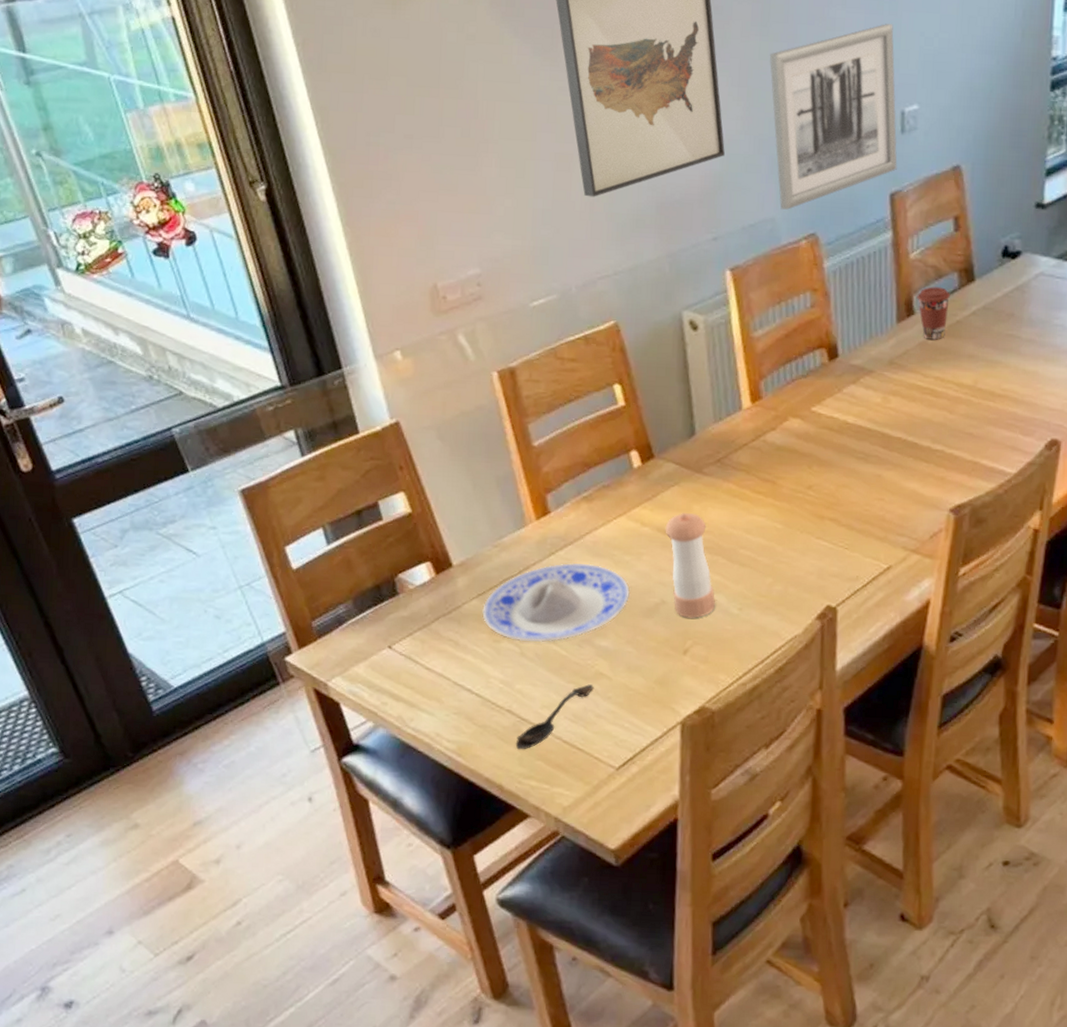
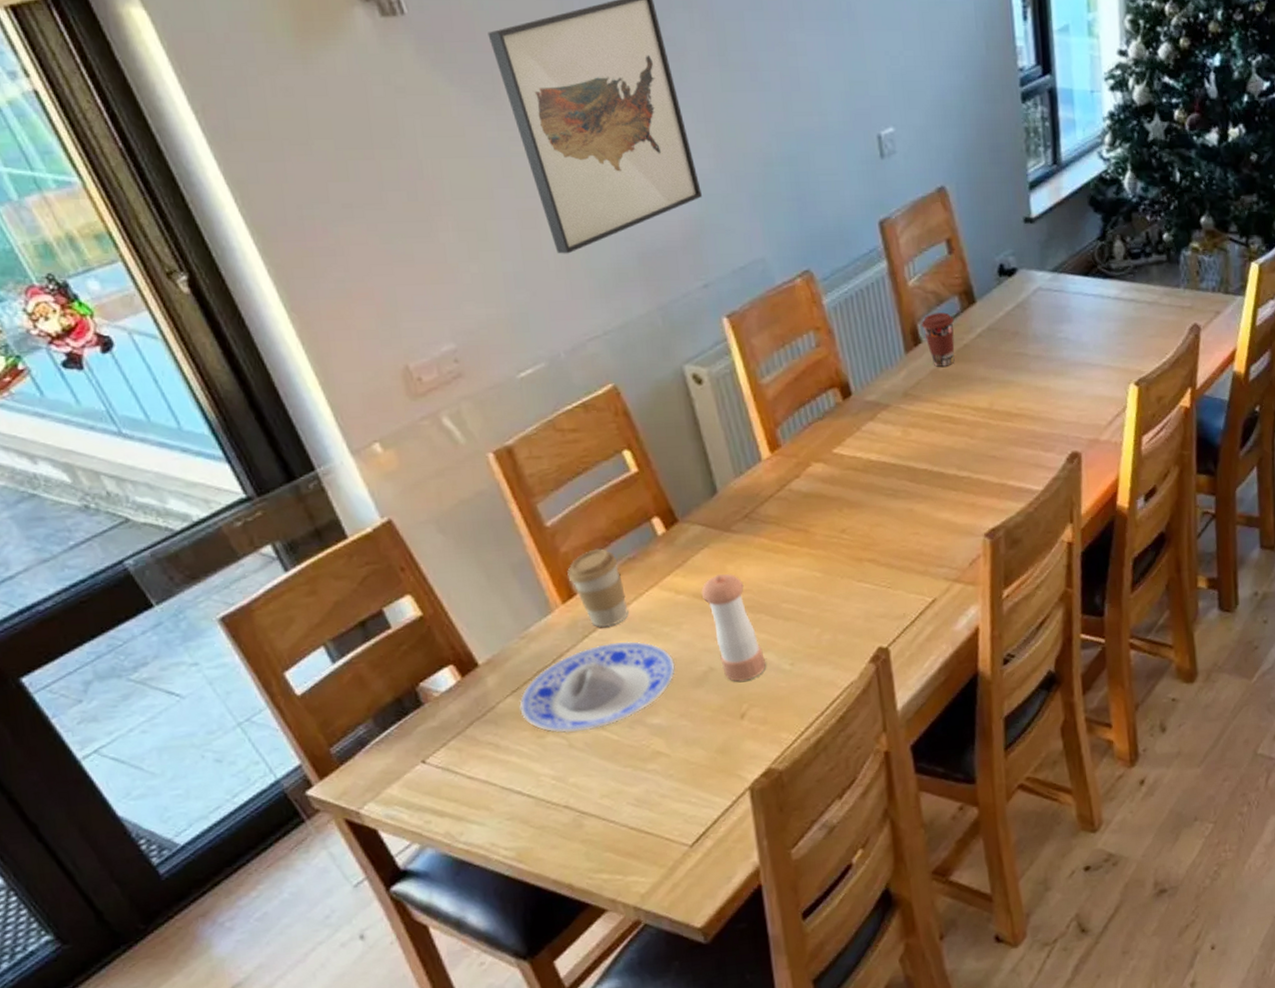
spoon: present [515,684,594,750] -> none [579,765,653,845]
coffee cup: none [545,473,595,548] -> present [567,548,629,628]
wall art: present [769,23,897,210] -> none [732,45,882,248]

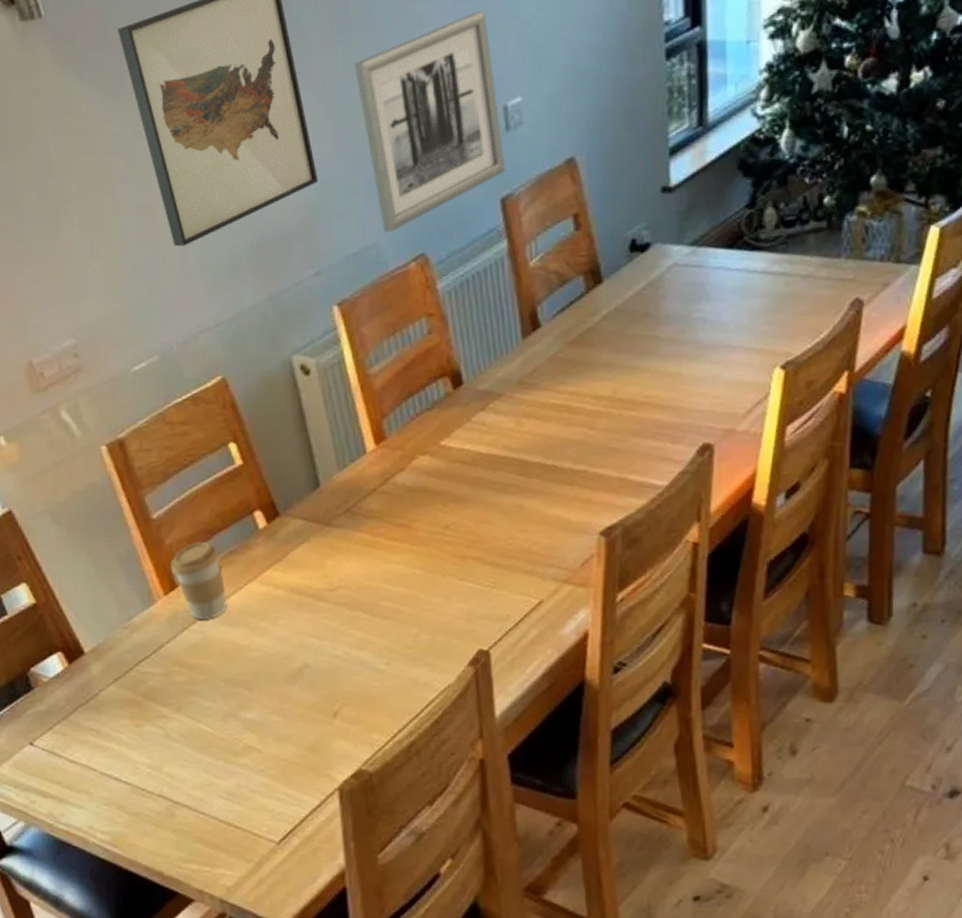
plate: present [519,641,676,733] -> none [120,634,270,723]
pepper shaker: present [701,574,767,682] -> none [299,569,362,680]
wall art: none [732,45,882,248] -> present [354,11,506,232]
coffee cup: present [921,312,955,367] -> none [541,294,578,353]

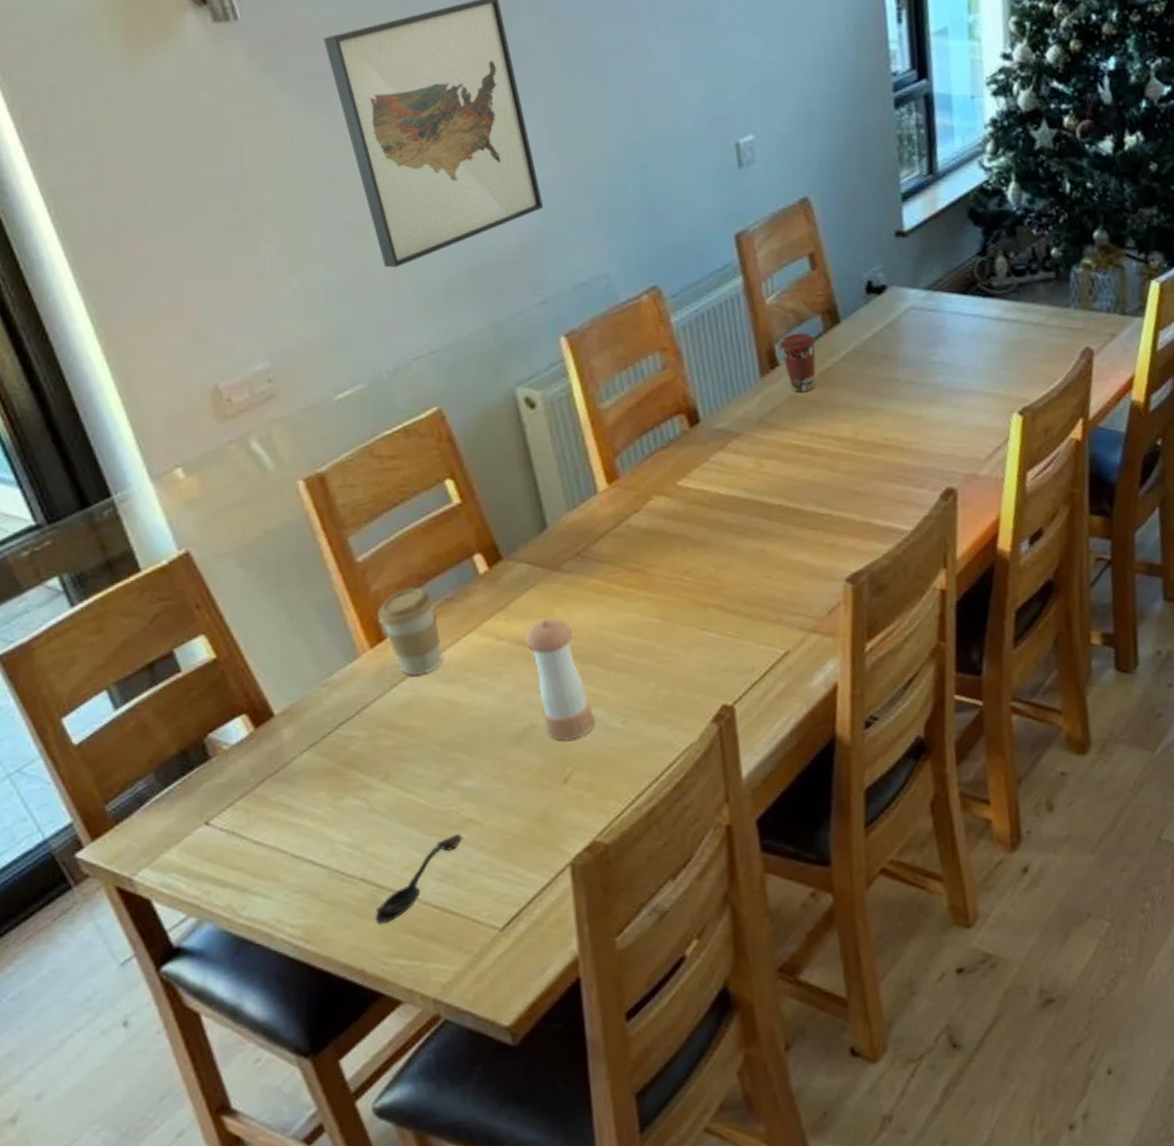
spoon: none [170,759,244,834] -> present [375,834,462,925]
pepper shaker: none [299,569,362,680] -> present [524,618,595,741]
wall art: present [354,11,506,232] -> none [580,49,739,263]
coffee cup: none [541,294,578,353] -> present [779,333,817,392]

